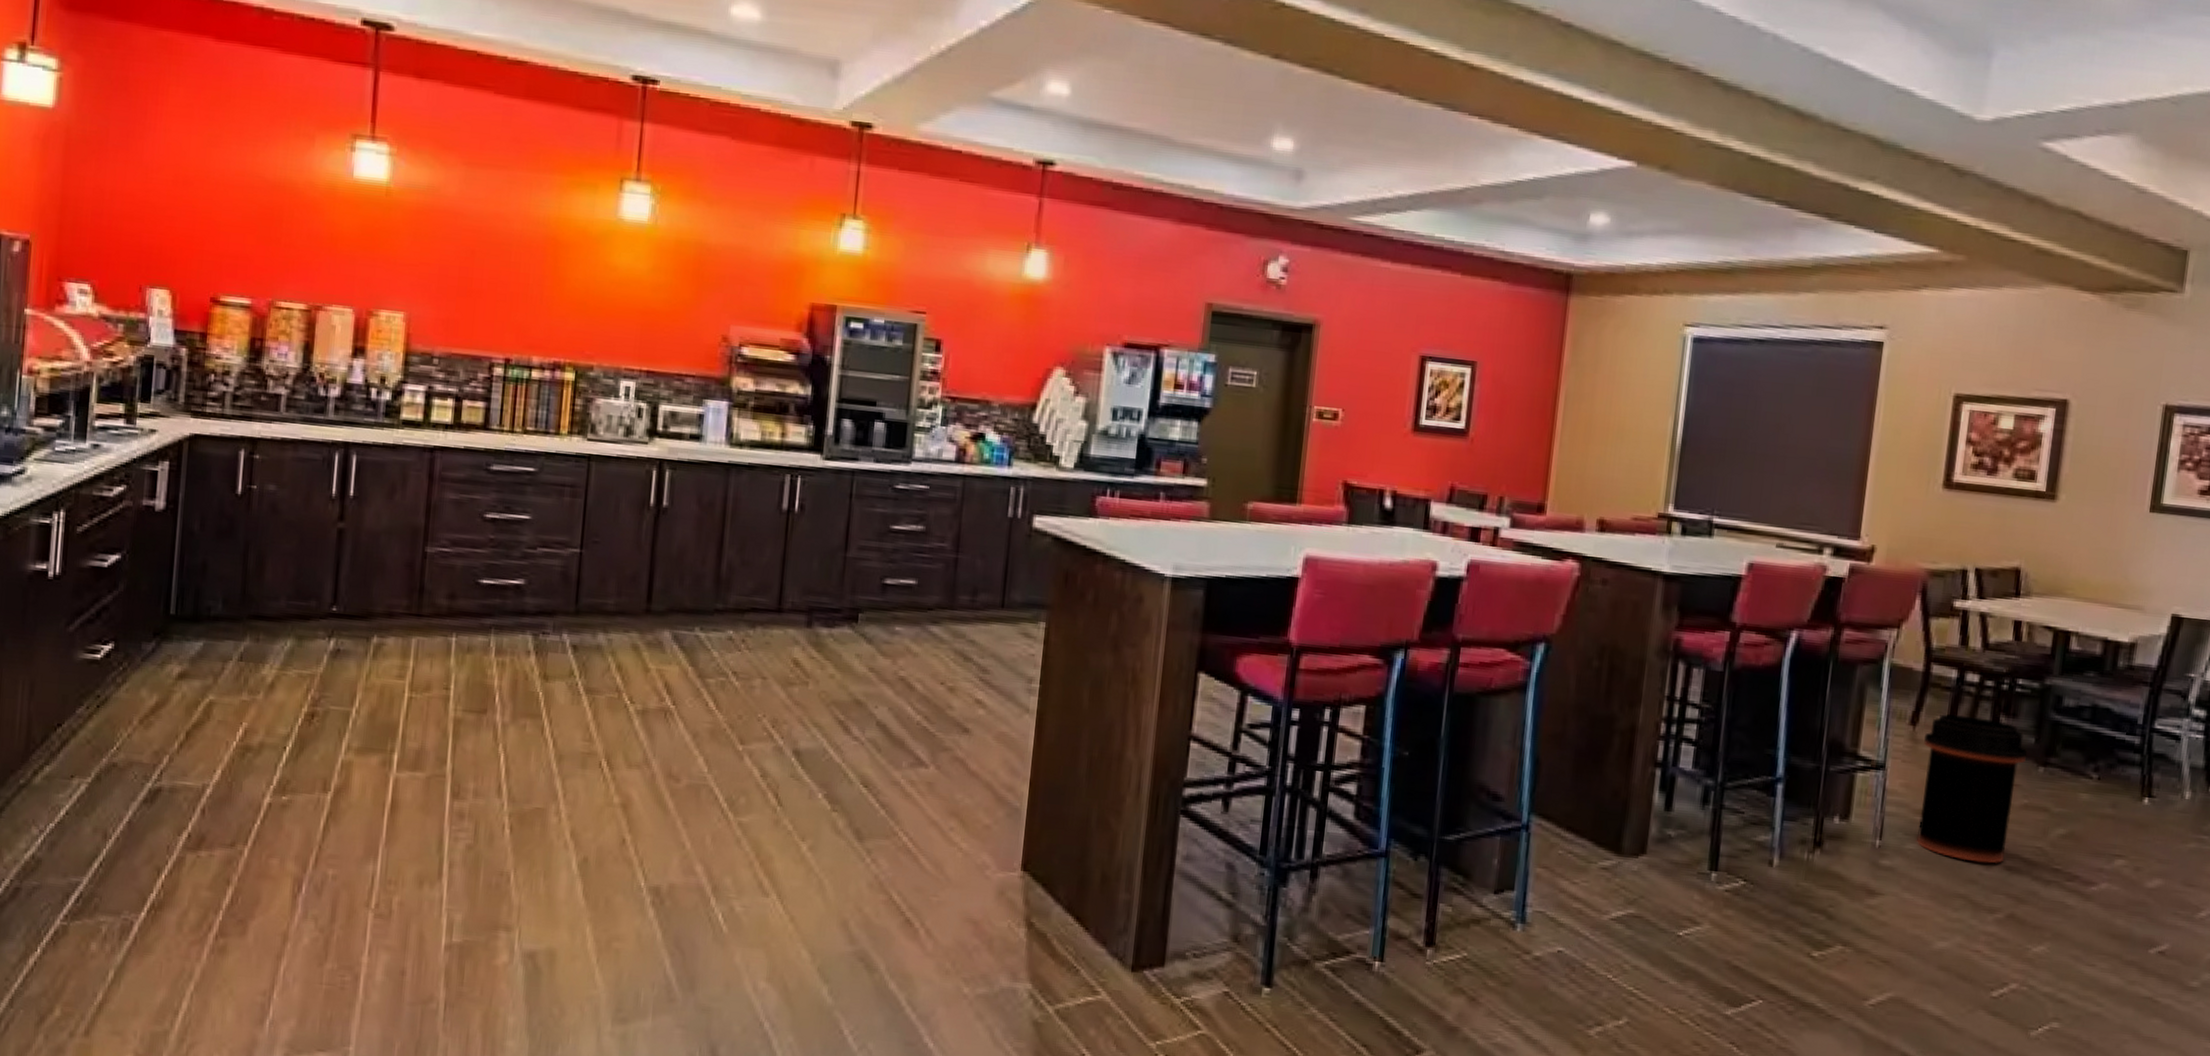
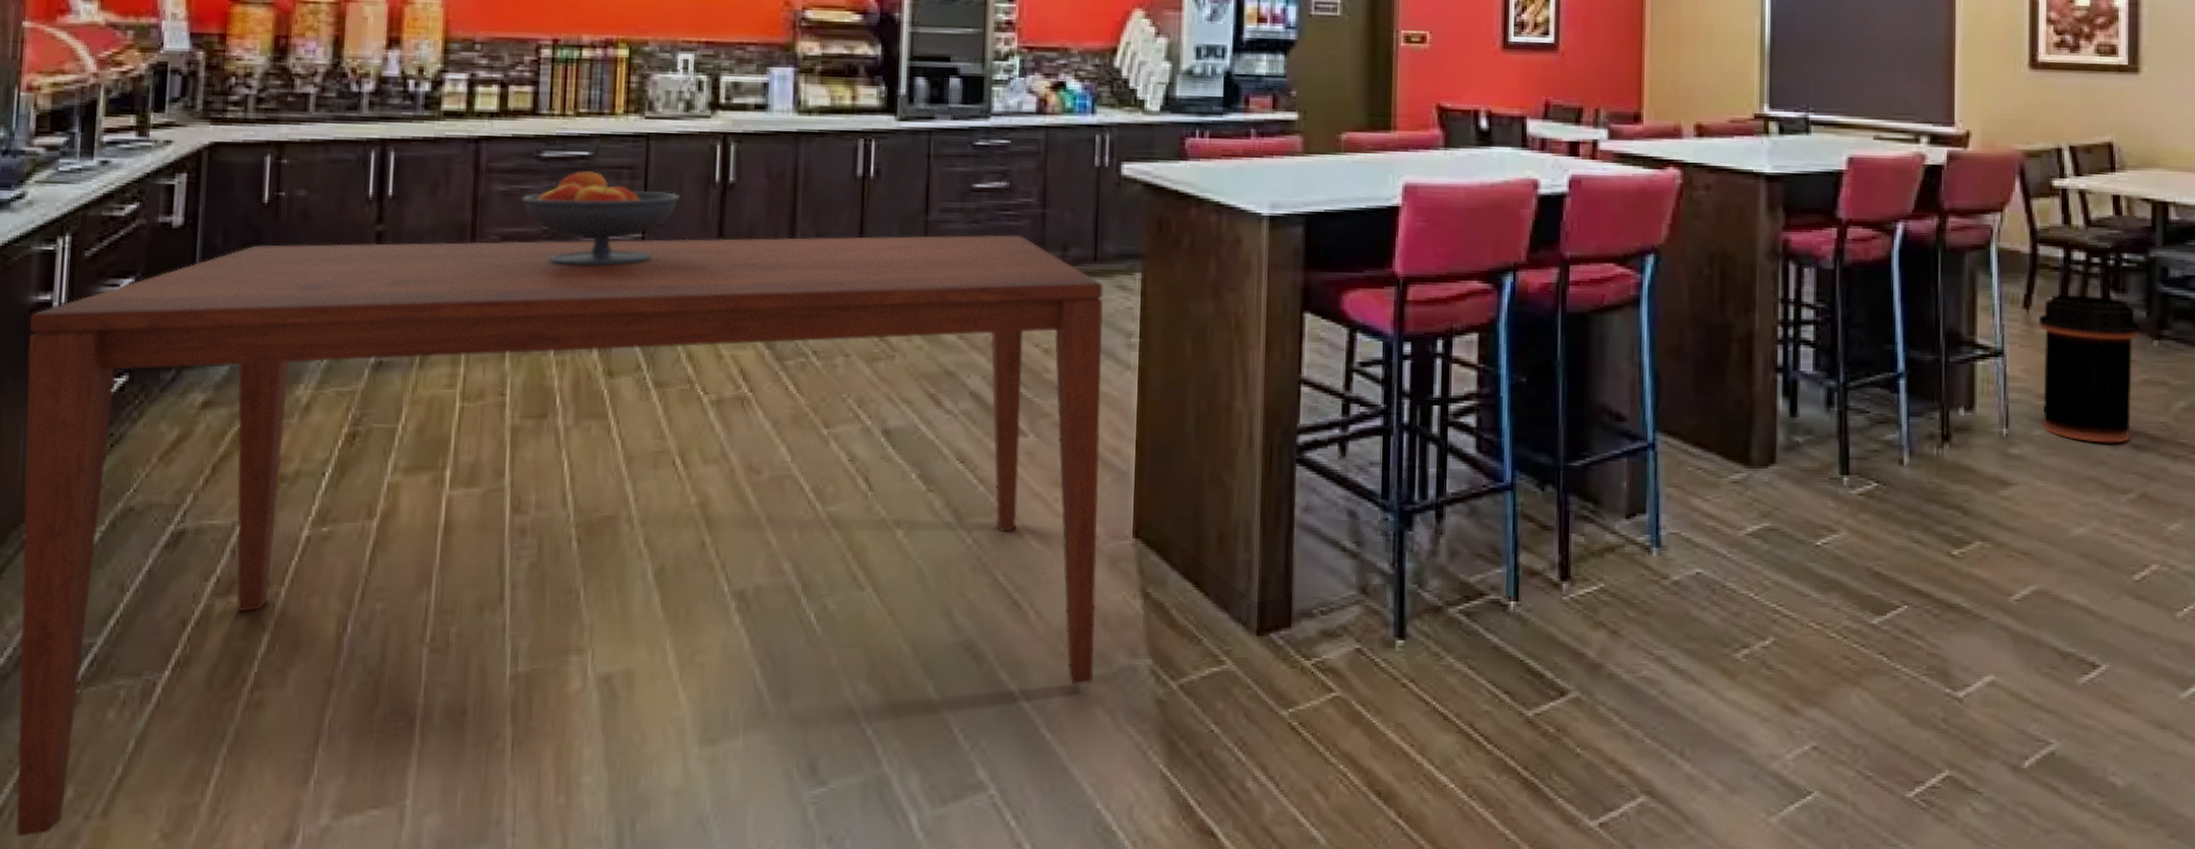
dining table: none [10,533,1009,1047] -> present [15,234,1104,837]
fruit bowl: none [471,484,616,577] -> present [522,170,680,266]

